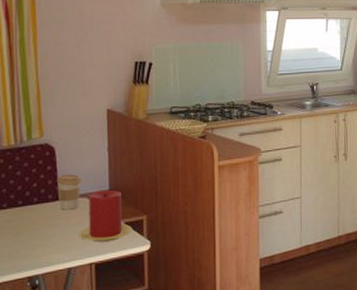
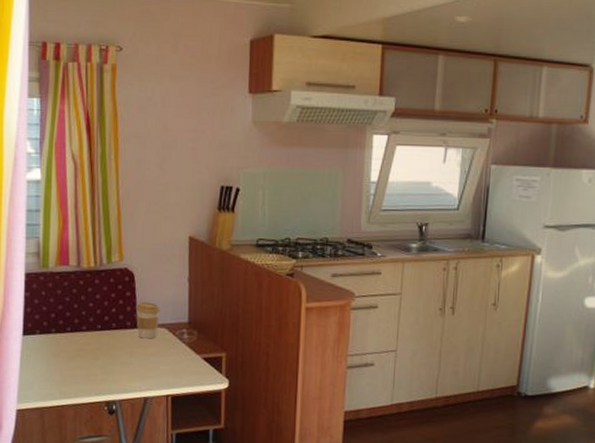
candle: present [79,190,132,242] -> none [156,322,211,375]

